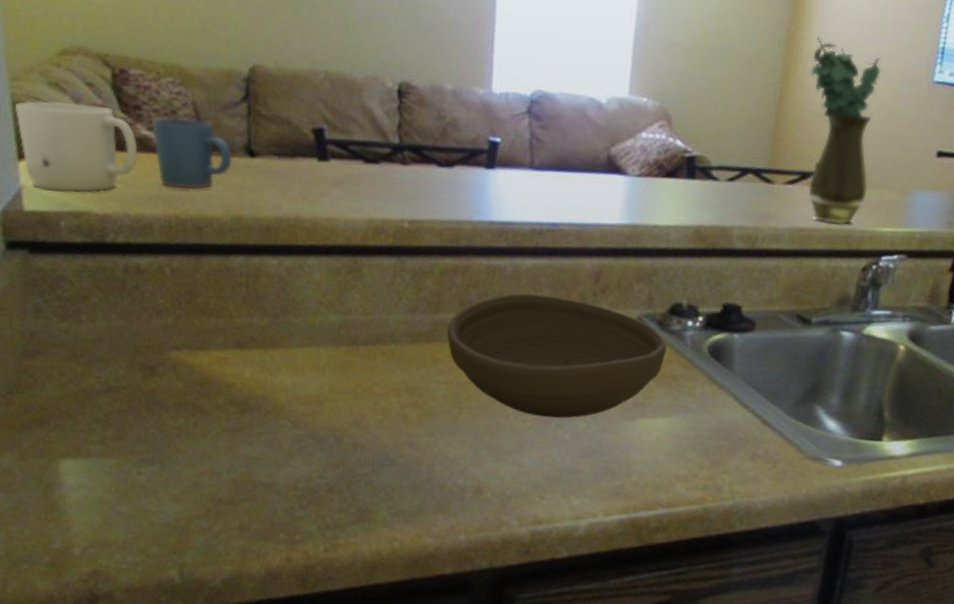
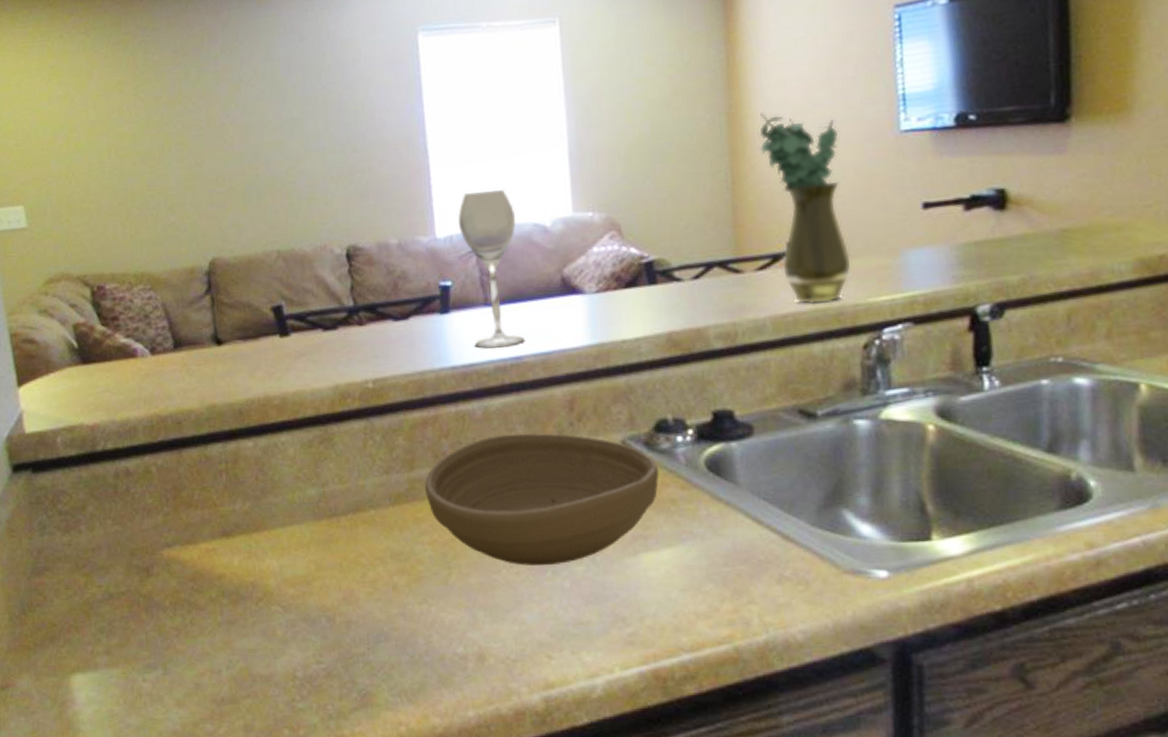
mug: present [15,101,138,192] -> none [13,323,119,411]
mug: present [150,117,233,190] -> none [127,318,202,389]
wineglass: none [515,54,574,213] -> present [458,190,524,350]

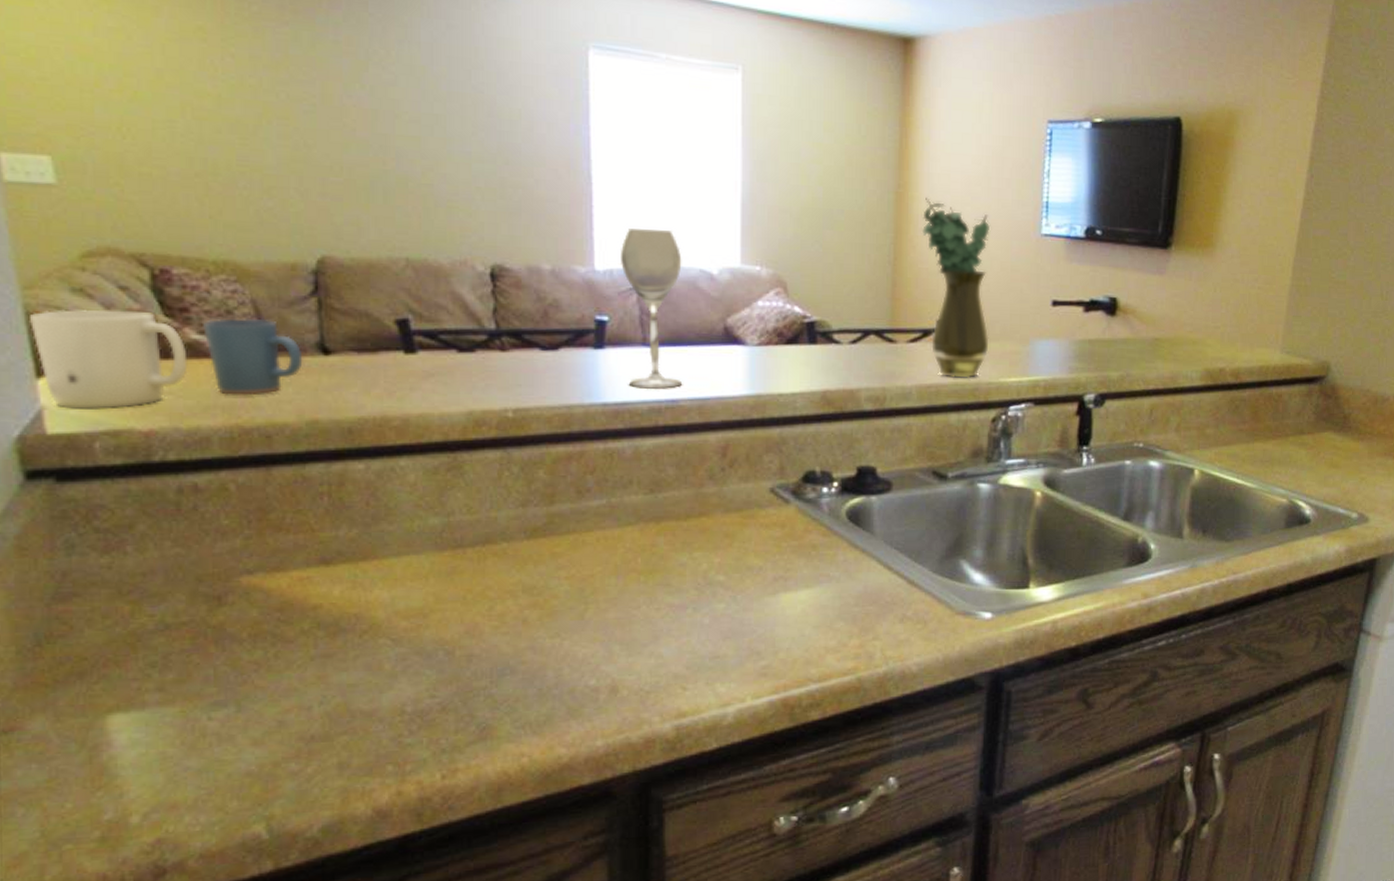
mug: none [13,323,119,411] -> present [30,309,188,409]
mug: none [127,318,202,389] -> present [201,317,303,396]
bowl: present [425,433,659,566] -> none [565,476,804,602]

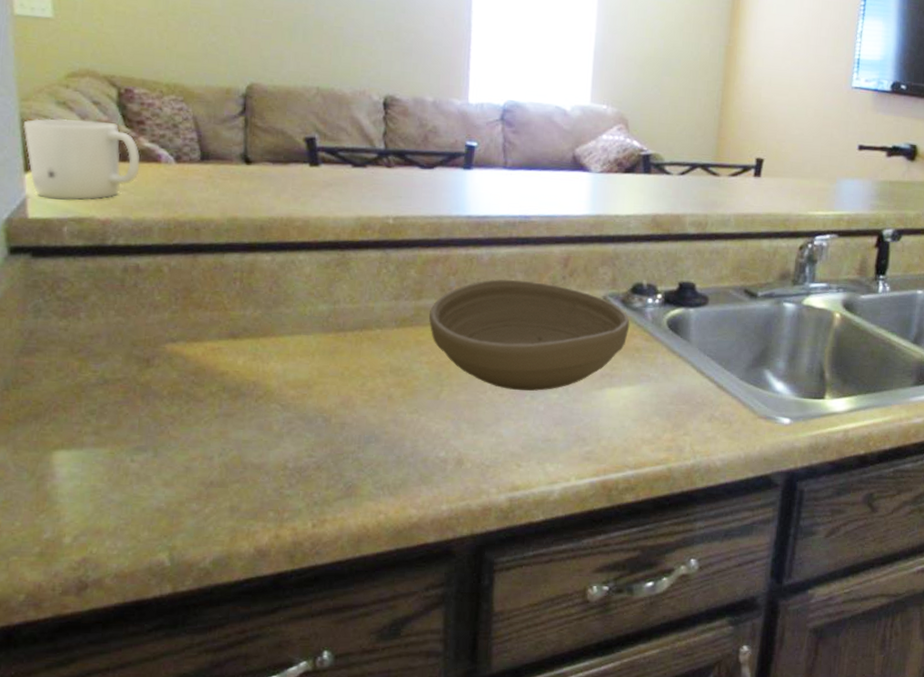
mug: present [201,317,303,396] -> none [153,130,230,195]
bowl: none [565,476,804,602] -> present [429,279,630,391]
wineglass: present [621,228,682,390] -> none [490,69,542,206]
vase: present [922,197,991,378] -> none [747,51,808,210]

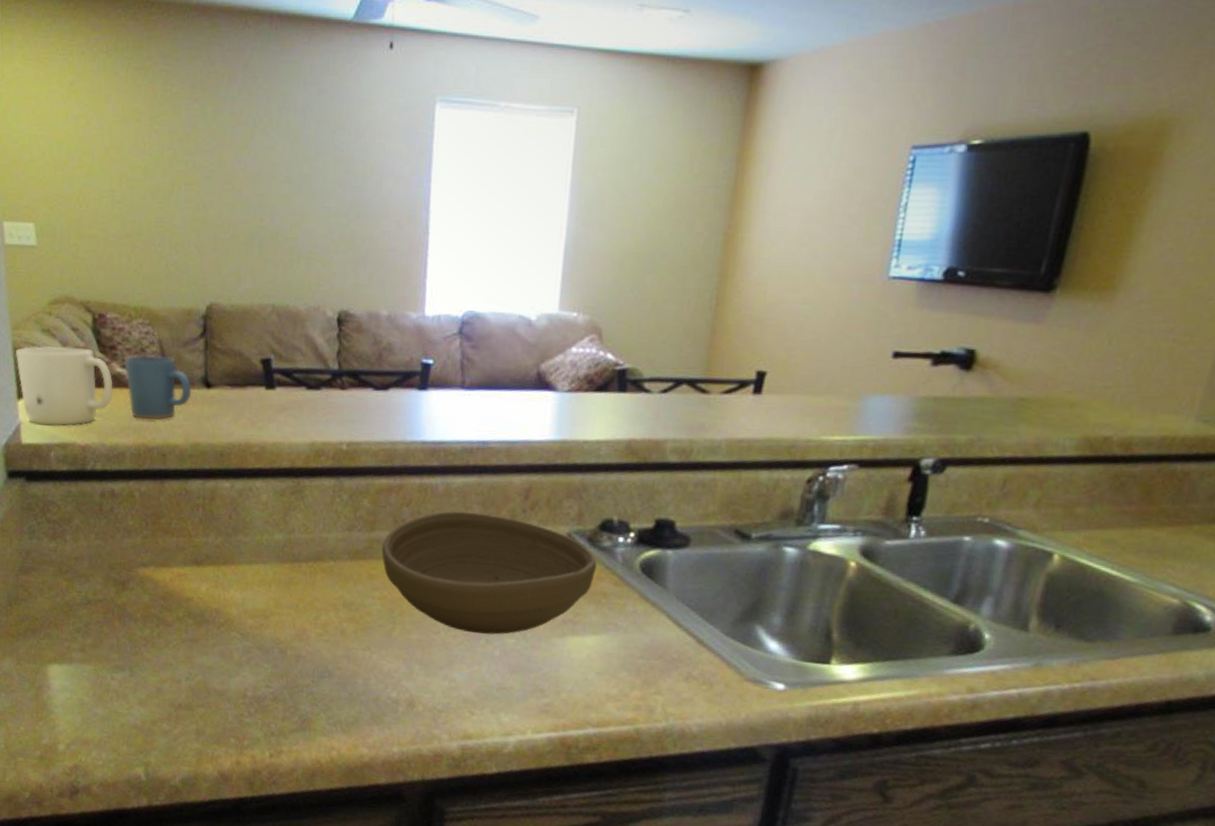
mug: none [153,130,230,195] -> present [123,355,192,420]

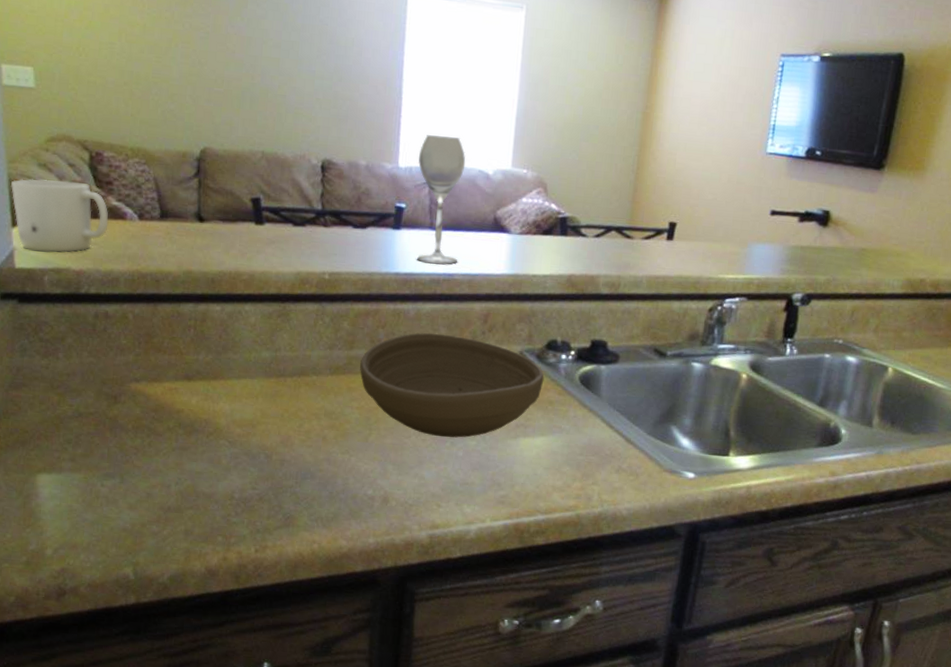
mug: present [123,355,192,420] -> none [119,190,186,250]
wineglass: none [447,276,504,431] -> present [417,135,466,265]

